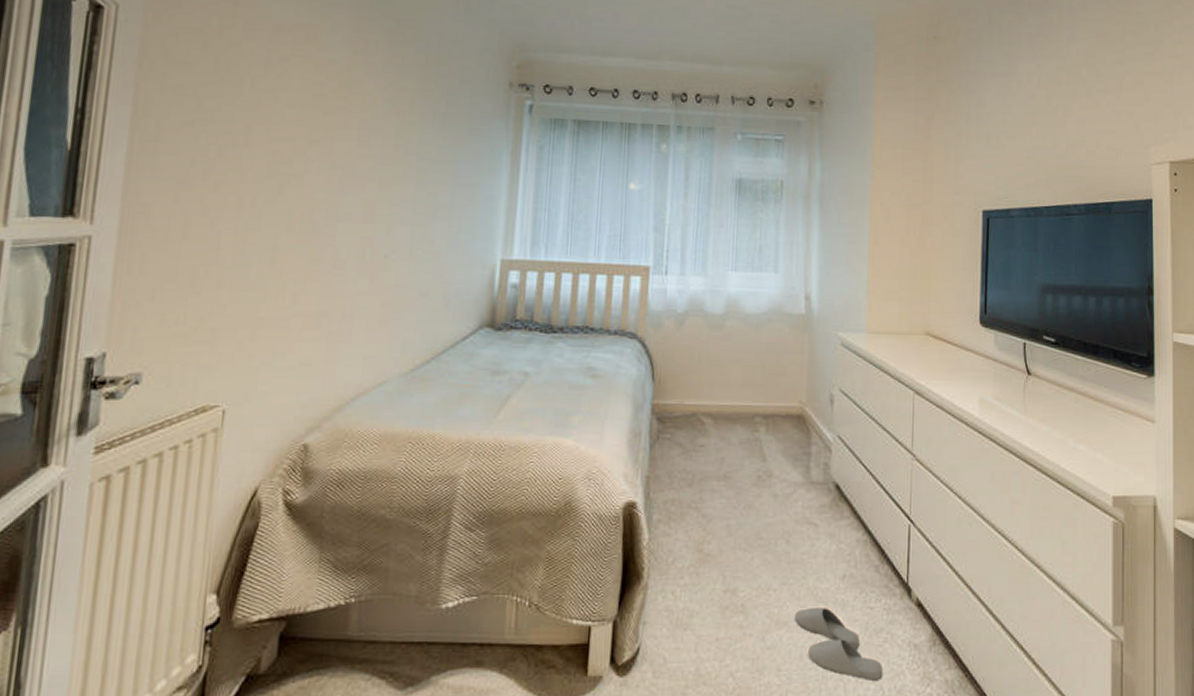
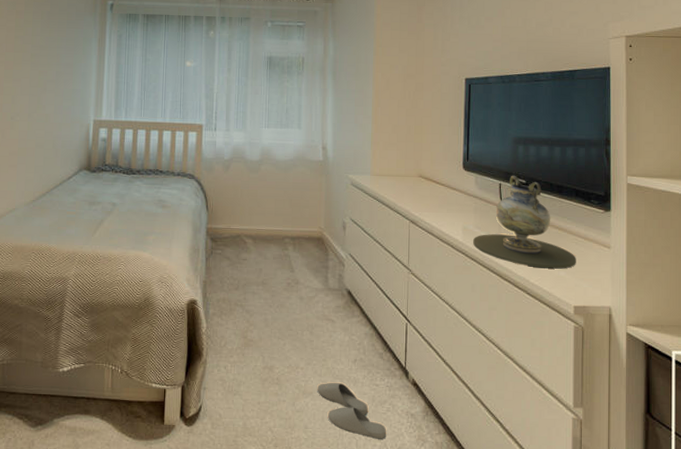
decorative vase: none [992,332,1115,450] -> present [473,175,576,269]

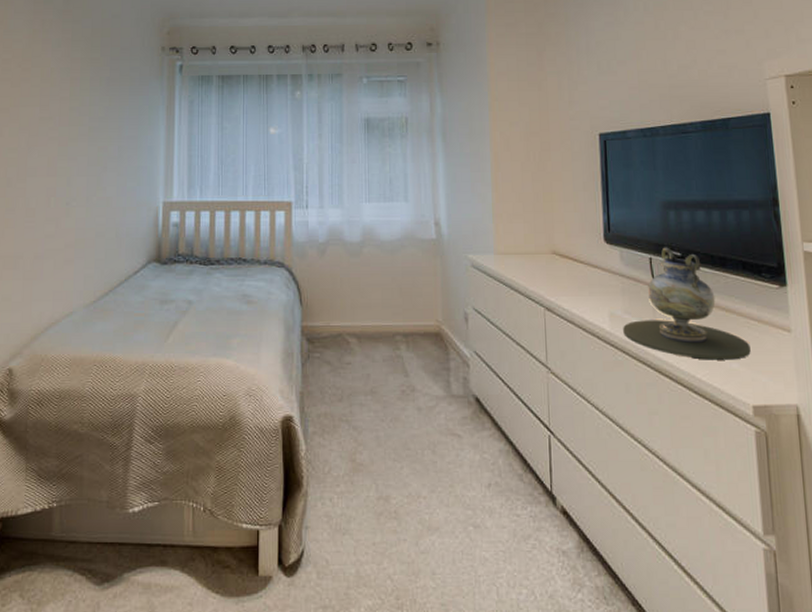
slippers: present [317,382,387,439] -> none [444,513,534,585]

